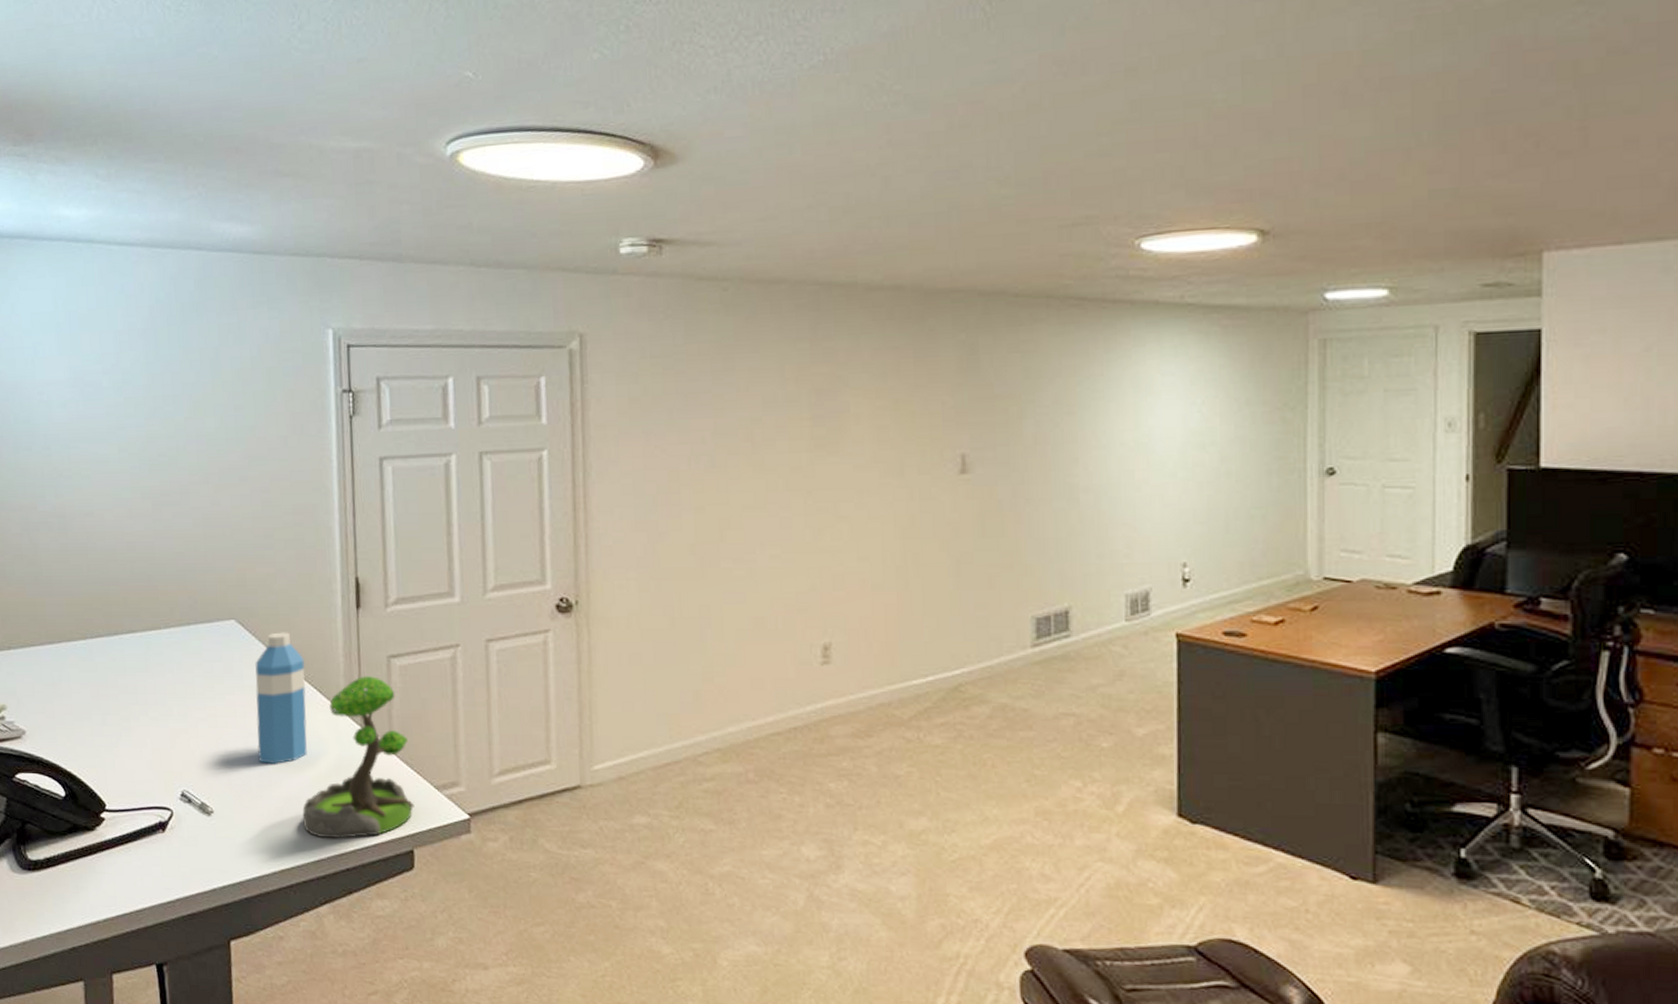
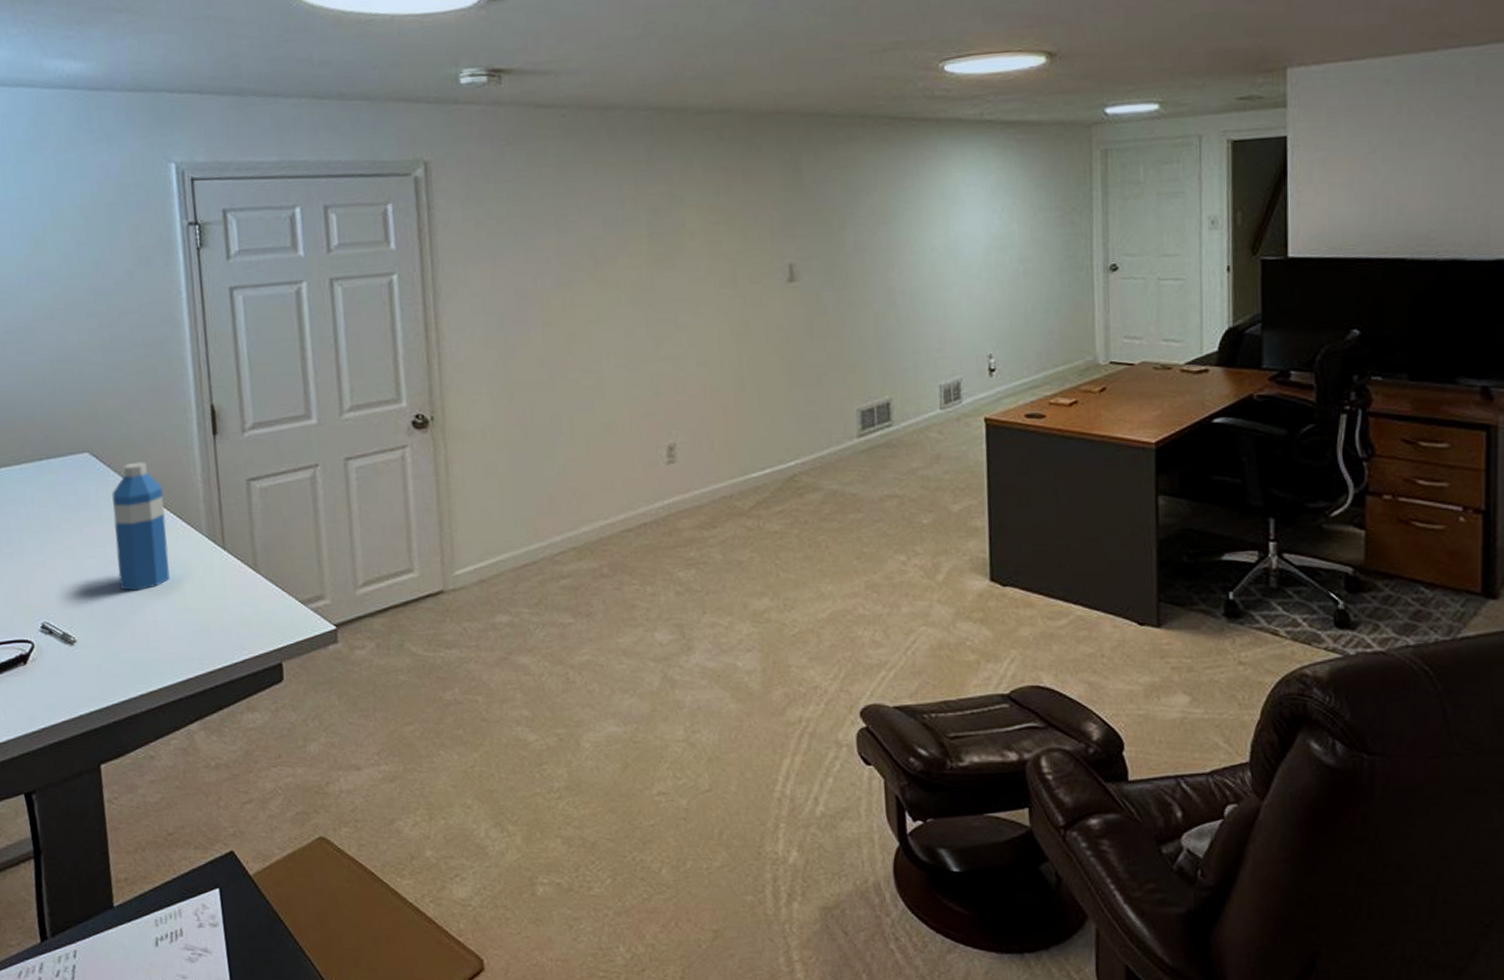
plant: present [302,676,415,839] -> none [167,499,281,659]

